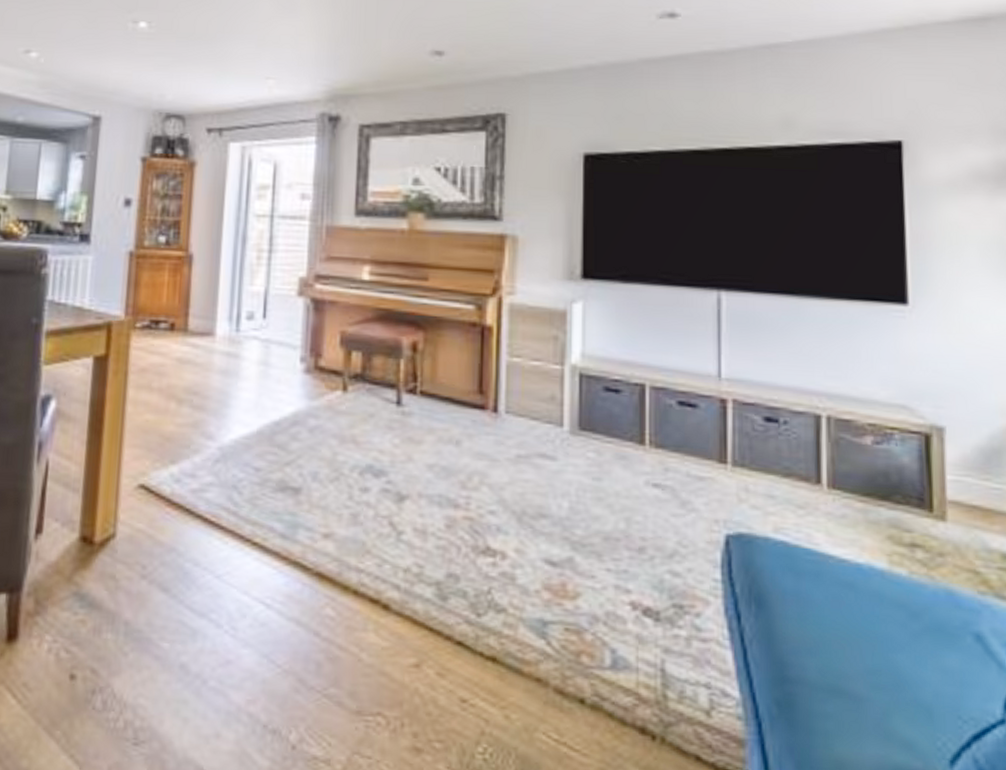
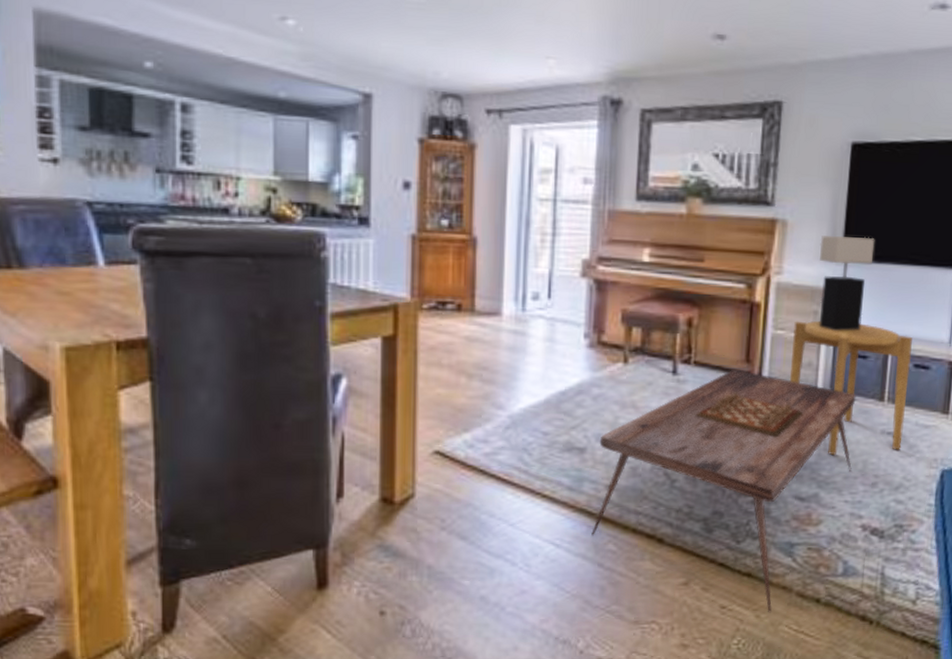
coffee table: none [306,401,612,714] -> present [591,369,856,613]
side table: none [530,347,674,509] -> present [789,320,912,455]
table lamp: none [555,253,618,360] -> present [820,236,875,331]

